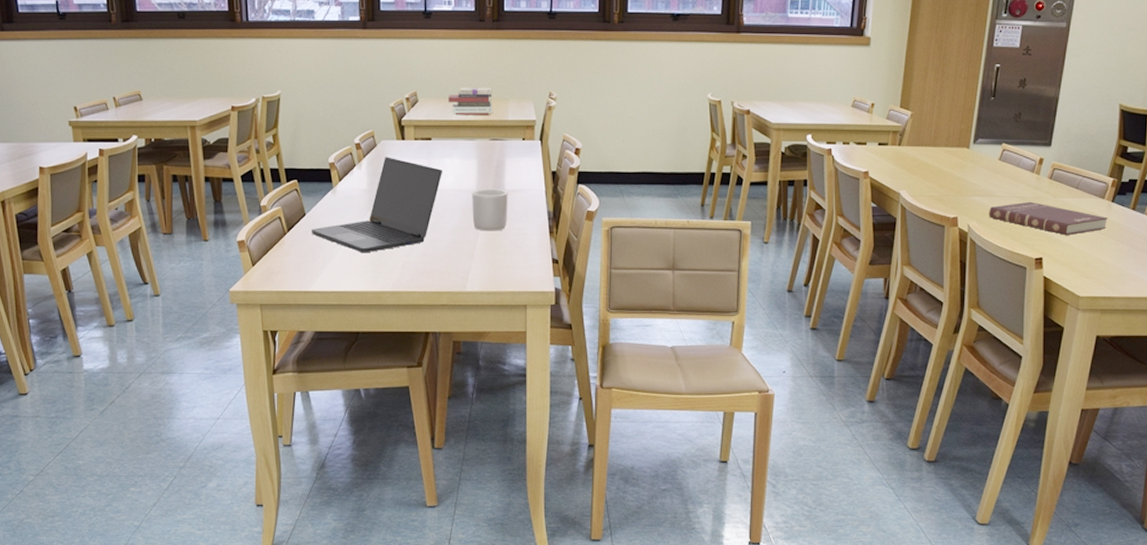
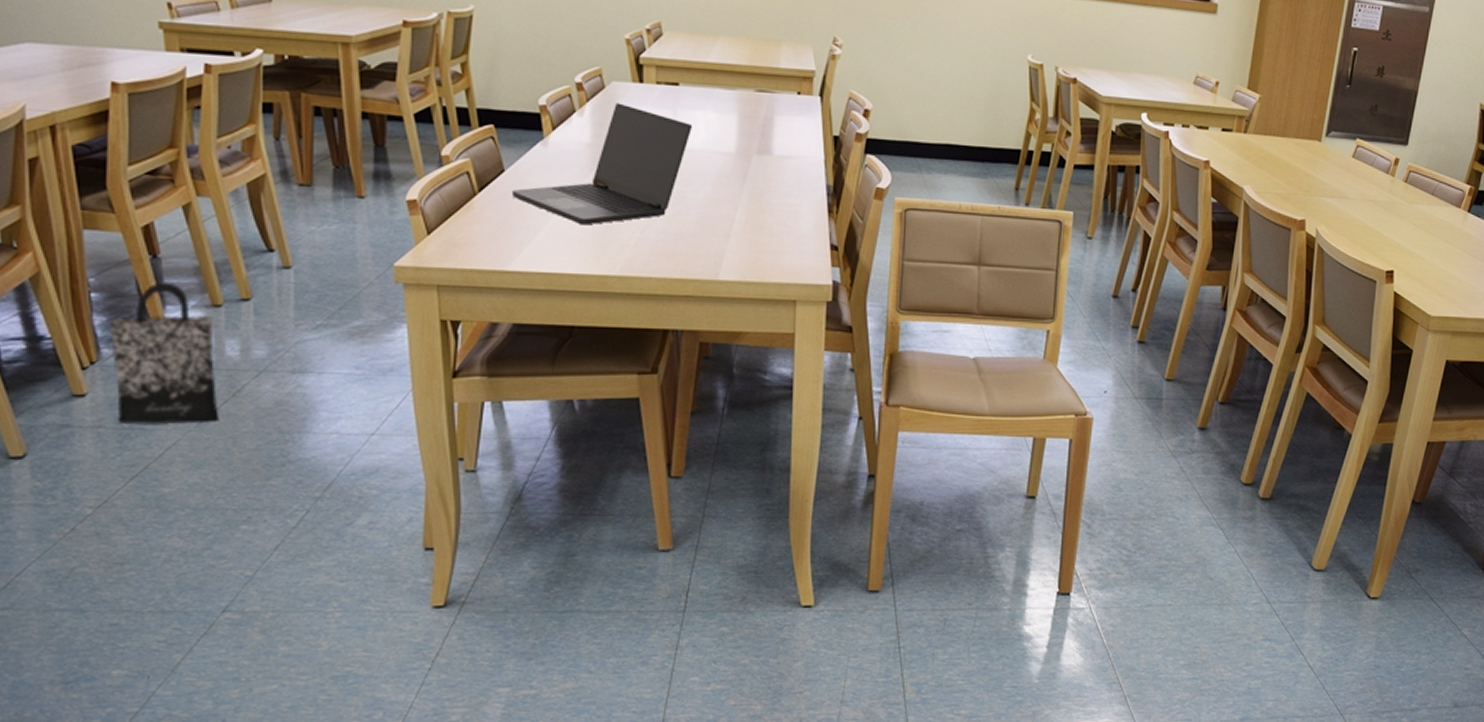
shopping bag: none [42,310,114,414] -> present [110,282,219,424]
books: present [448,87,494,115] -> none [703,21,762,60]
mug: present [472,189,508,231] -> none [729,152,777,206]
book: present [989,201,1108,235] -> none [1339,206,1463,247]

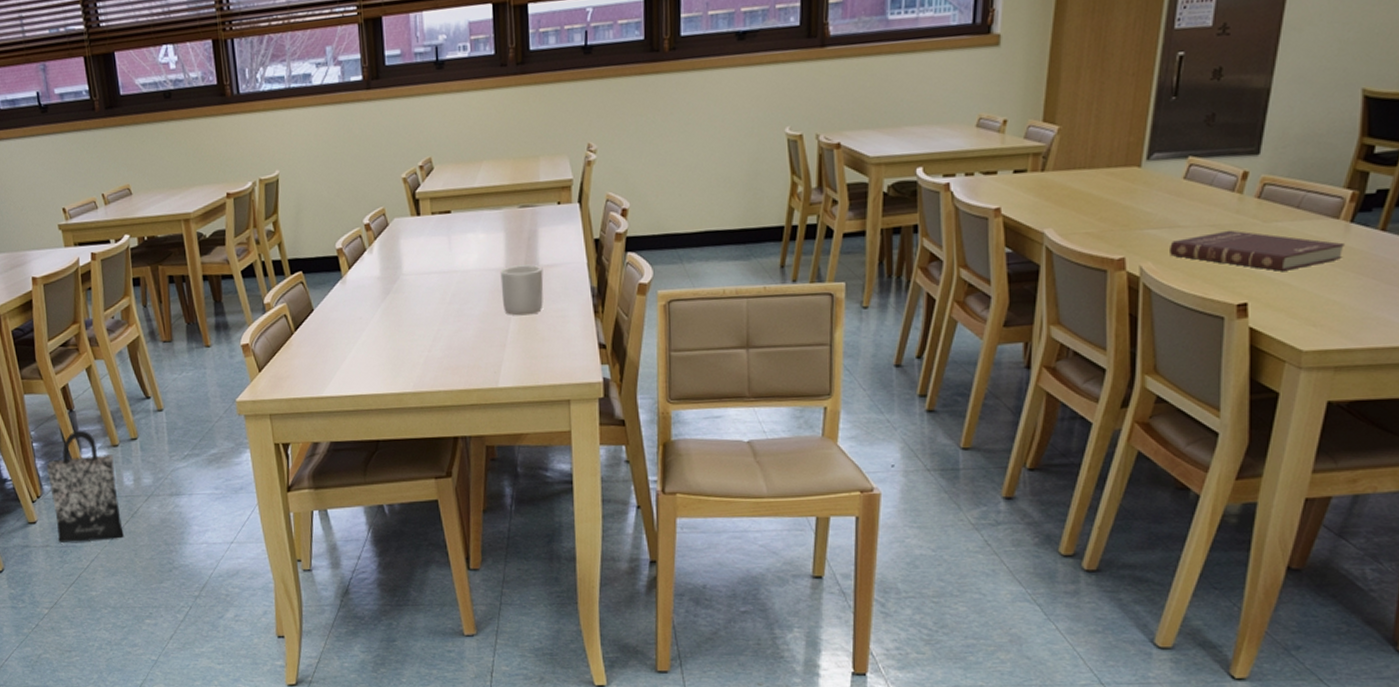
laptop: present [511,103,692,225] -> none [320,236,465,350]
mug: none [729,152,777,206] -> present [500,264,544,316]
book: none [1339,206,1463,247] -> present [1170,230,1344,271]

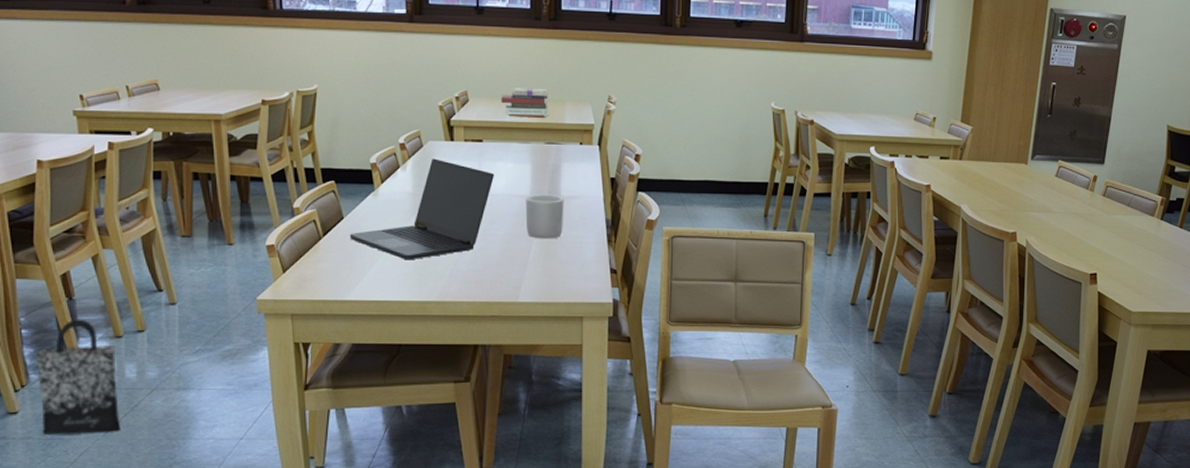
laptop: none [320,236,465,350] -> present [349,158,494,260]
books: none [468,144,522,182] -> present [501,87,550,118]
book: present [1170,230,1344,271] -> none [1046,218,1157,251]

